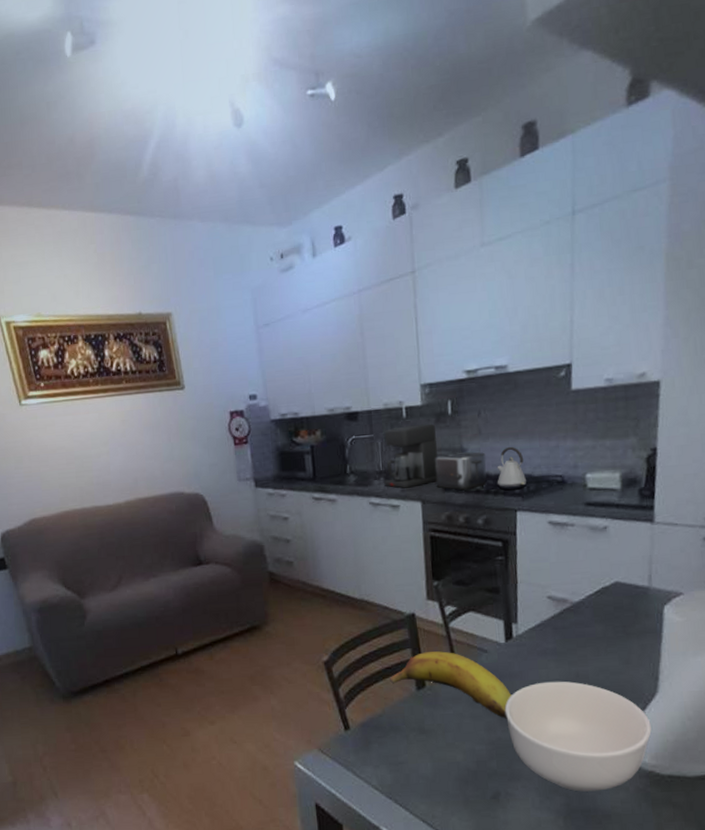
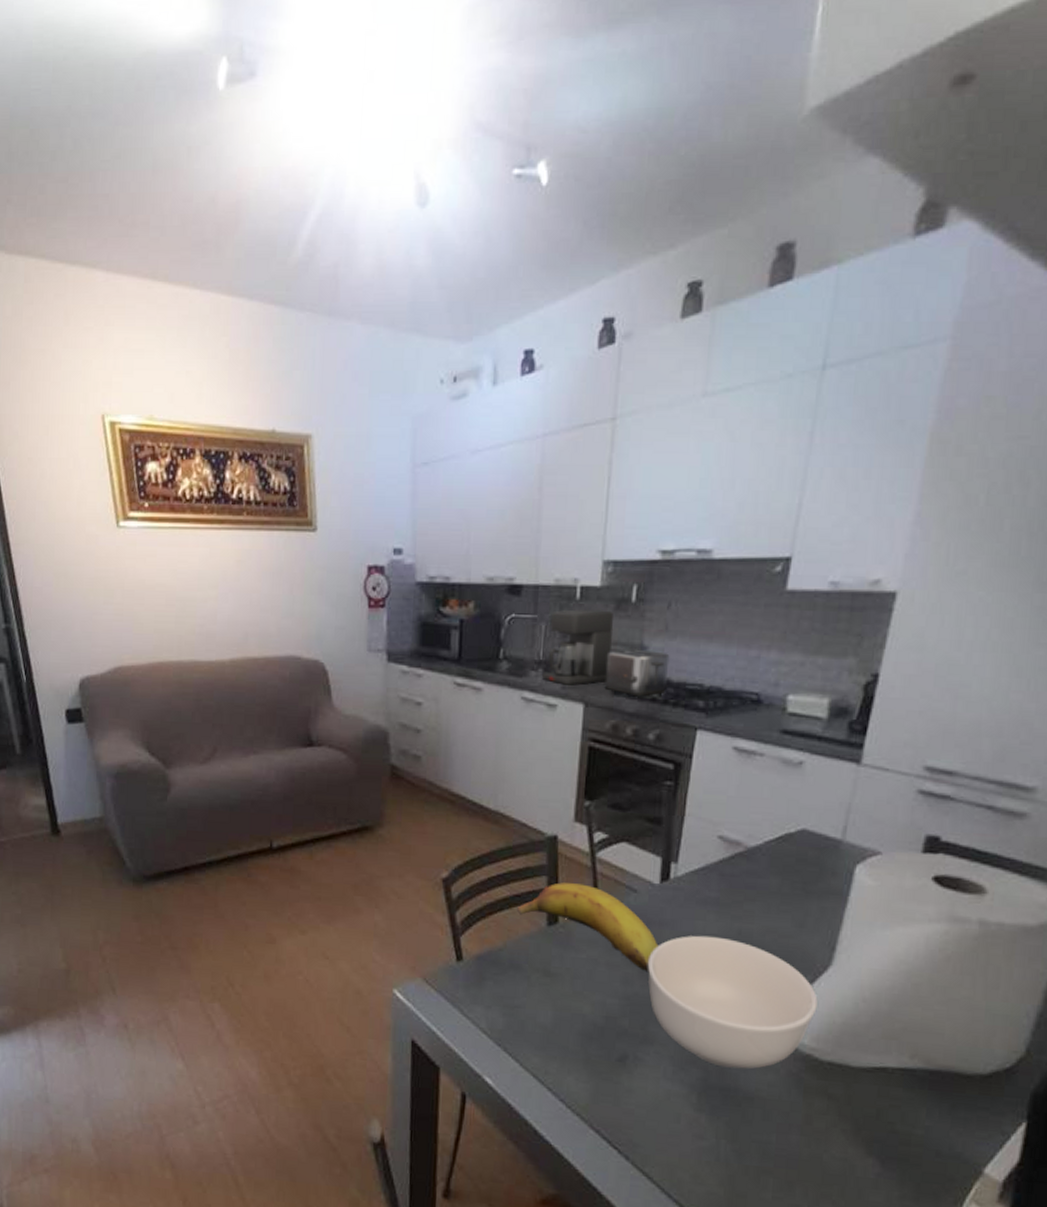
kettle: present [497,446,526,492] -> none [678,650,715,705]

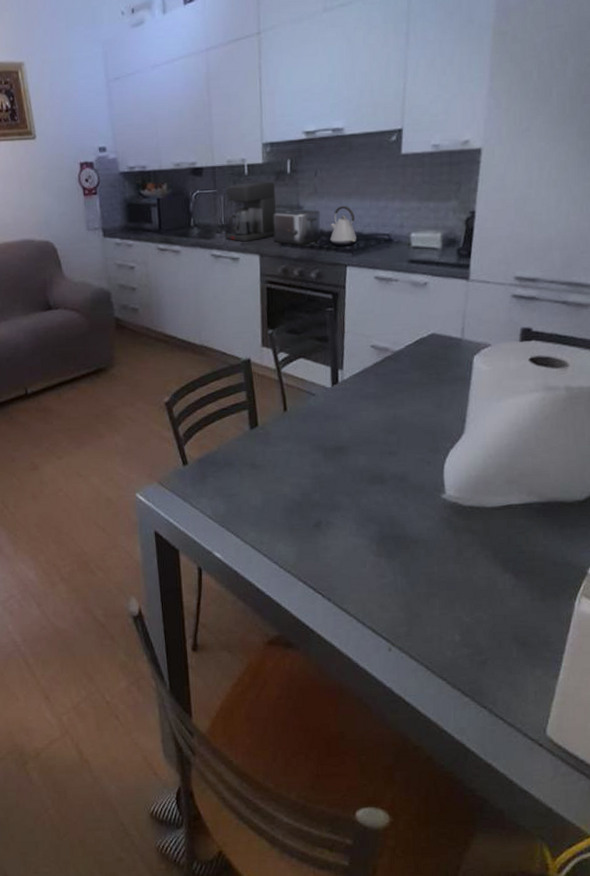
fruit: present [517,882,659,973] -> none [225,394,336,456]
bowl: present [647,935,818,1069] -> none [328,422,457,521]
kettle: none [678,650,715,705] -> present [329,205,356,248]

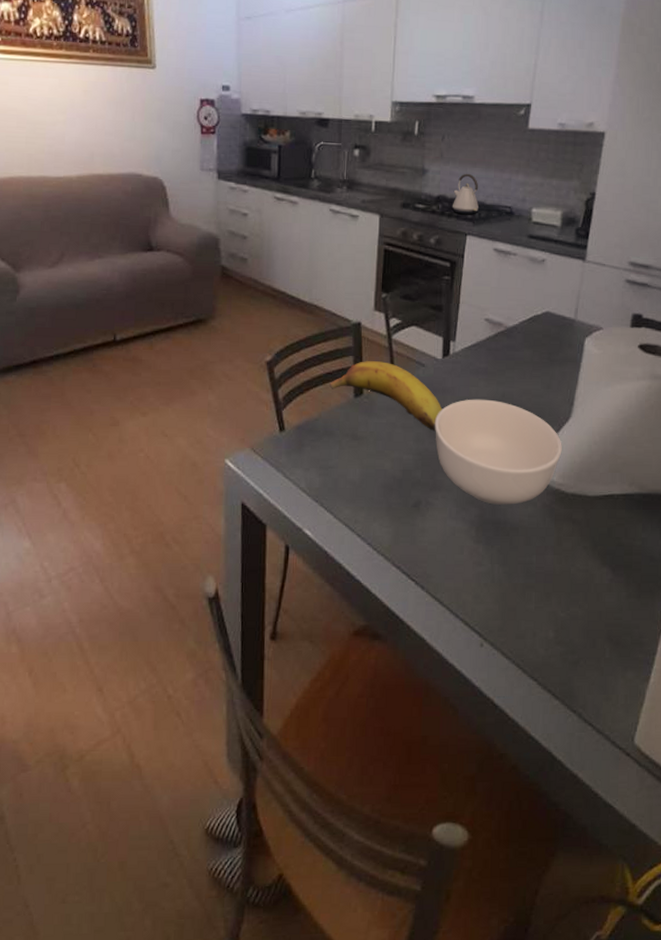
coffee maker: present [225,181,276,242] -> none [346,139,401,200]
fruit: none [225,394,336,456] -> present [329,361,443,432]
toaster: present [272,209,321,246] -> none [395,171,445,210]
bowl: none [328,422,457,521] -> present [434,399,562,505]

